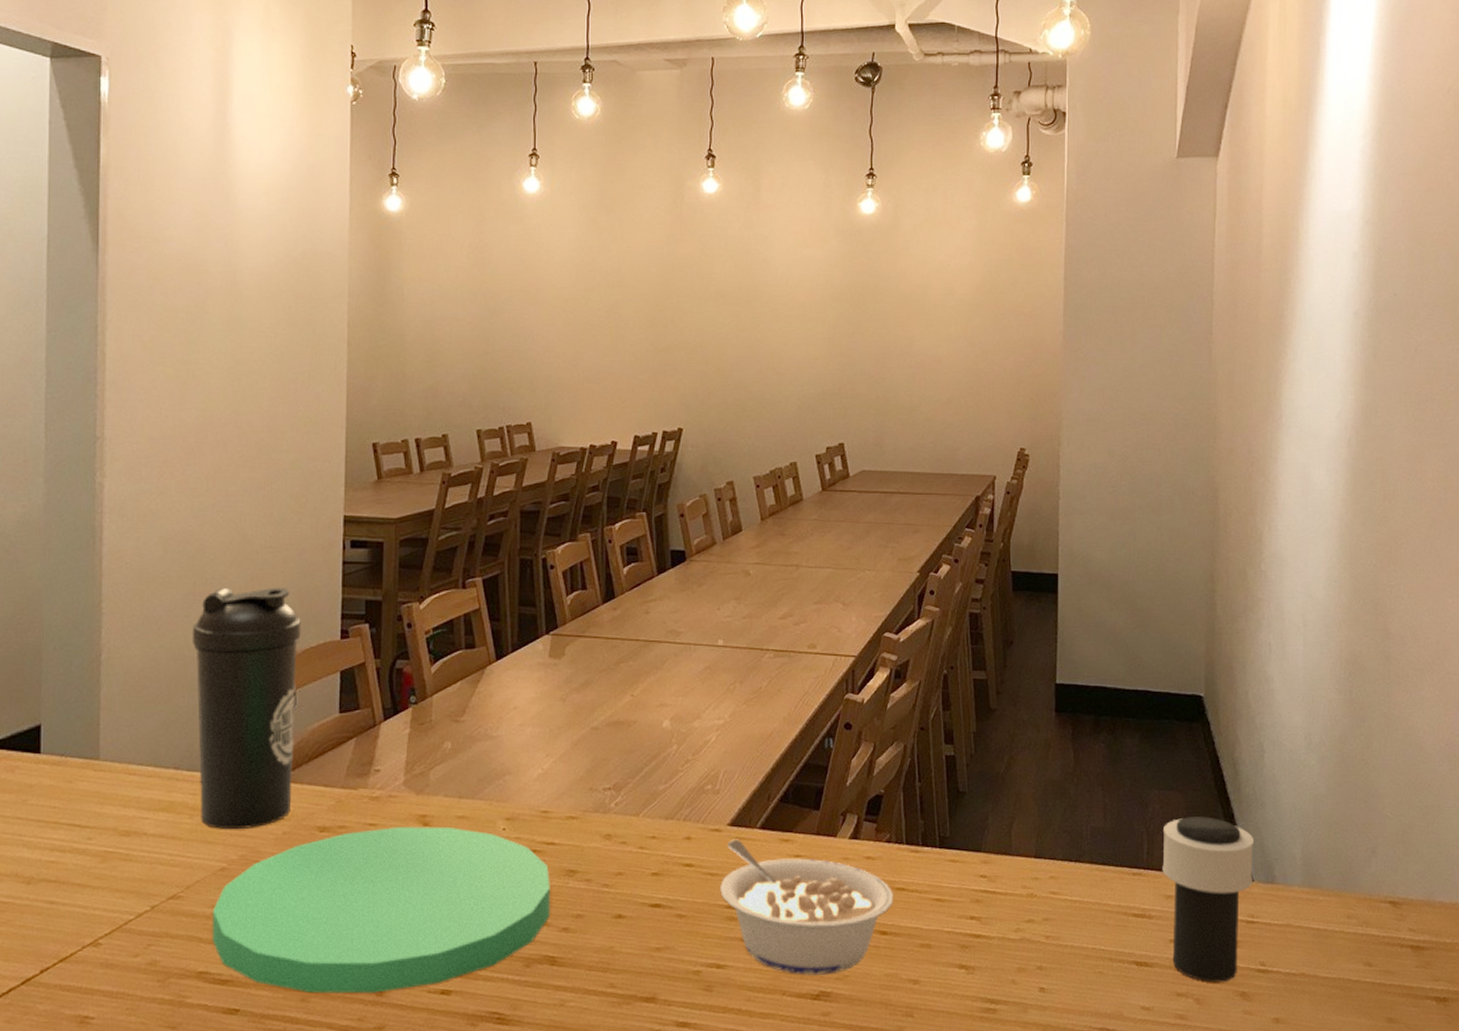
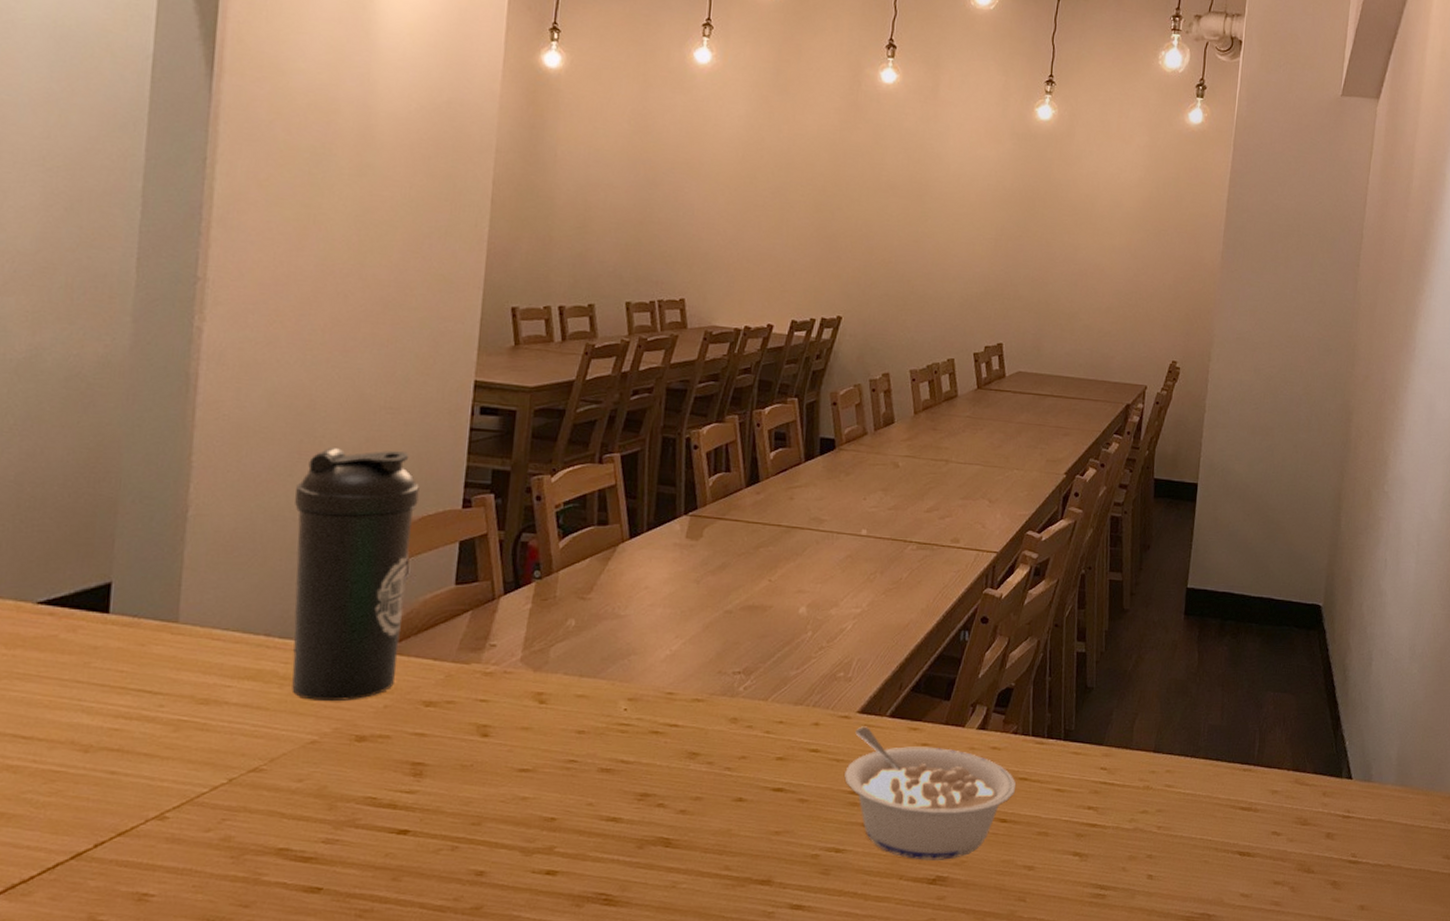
plate: present [212,826,550,994] -> none [296,704,670,873]
cup: present [1162,817,1255,982] -> none [1271,718,1357,872]

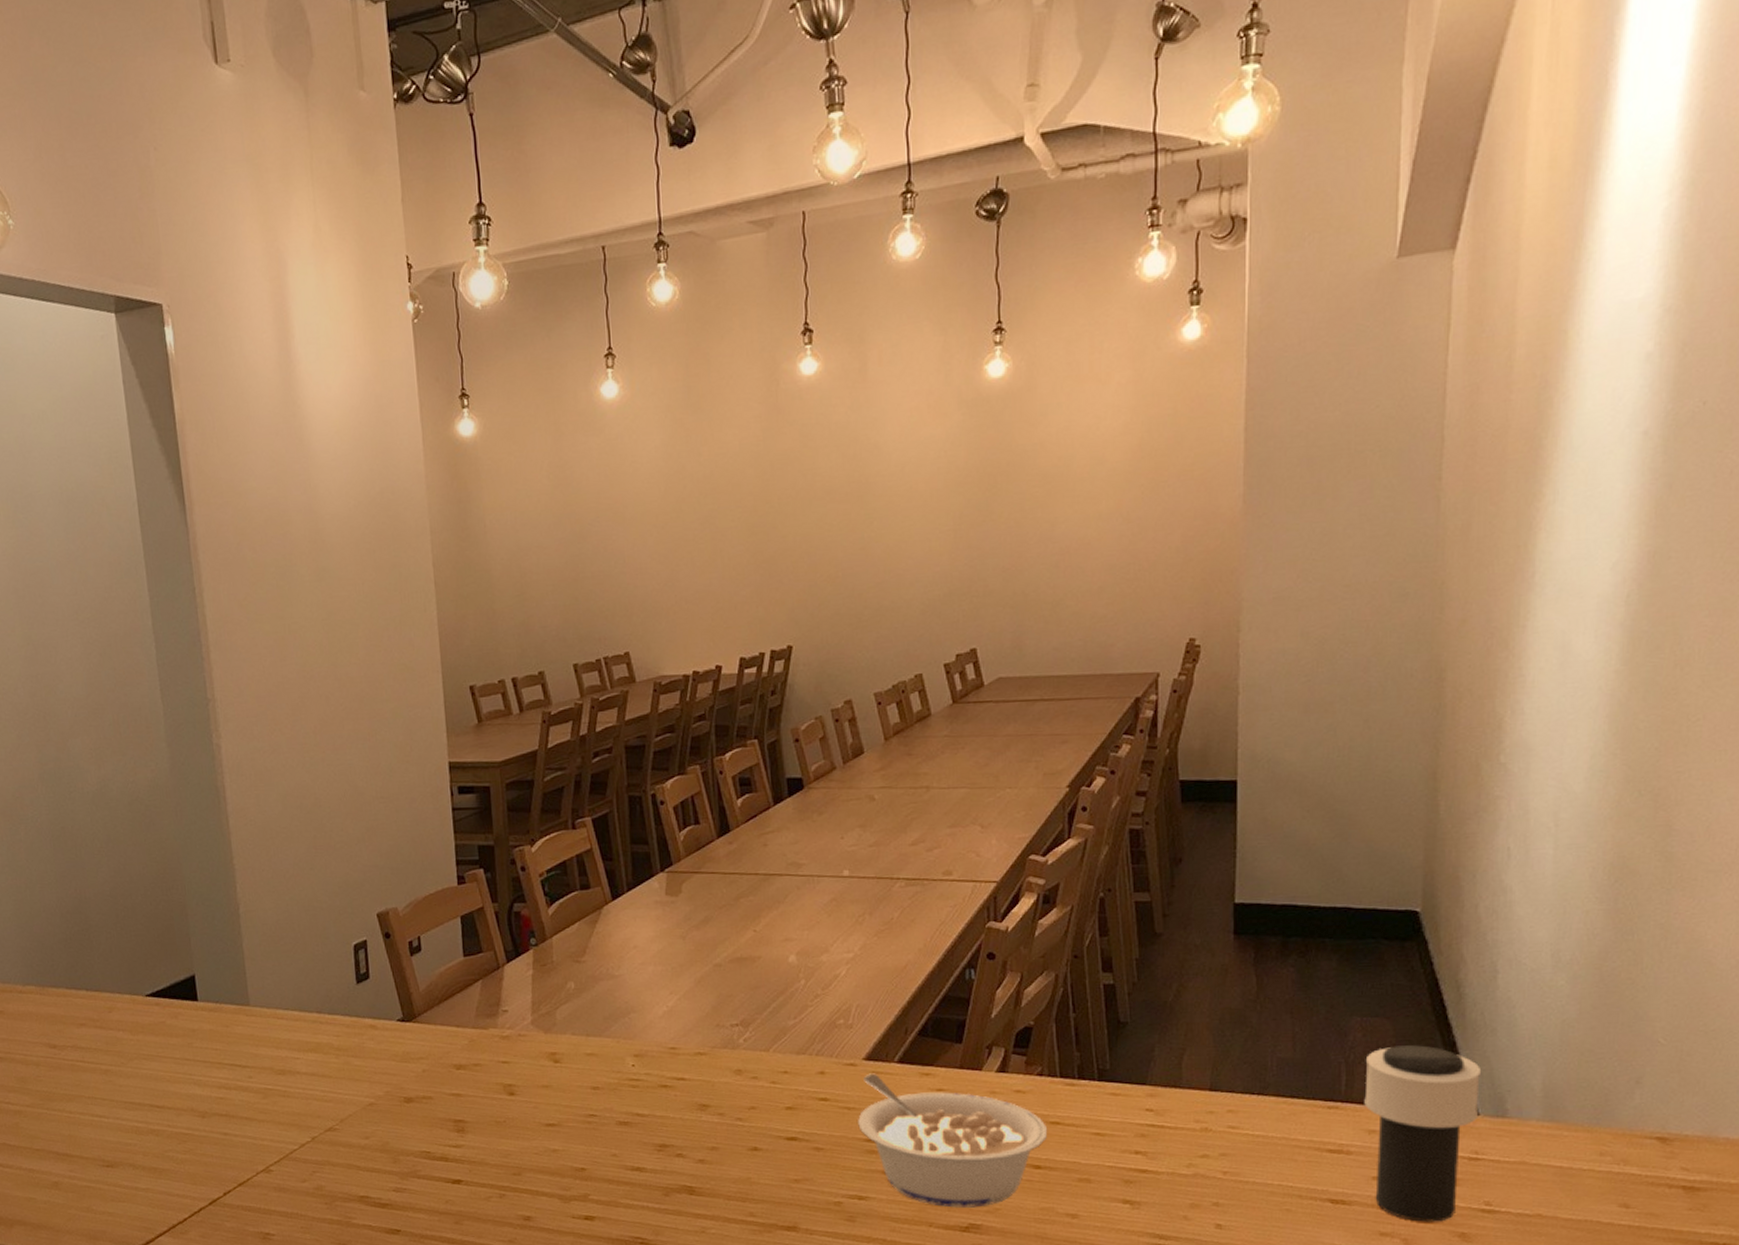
water bottle: present [292,448,420,701] -> none [318,837,427,1068]
cup: none [1271,718,1357,872] -> present [1364,1045,1482,1222]

